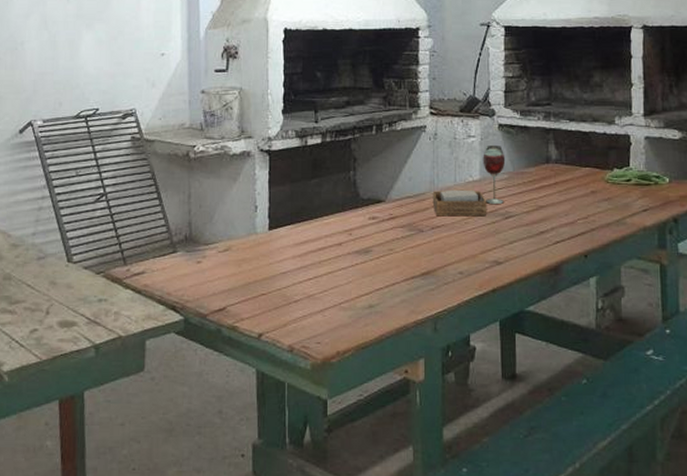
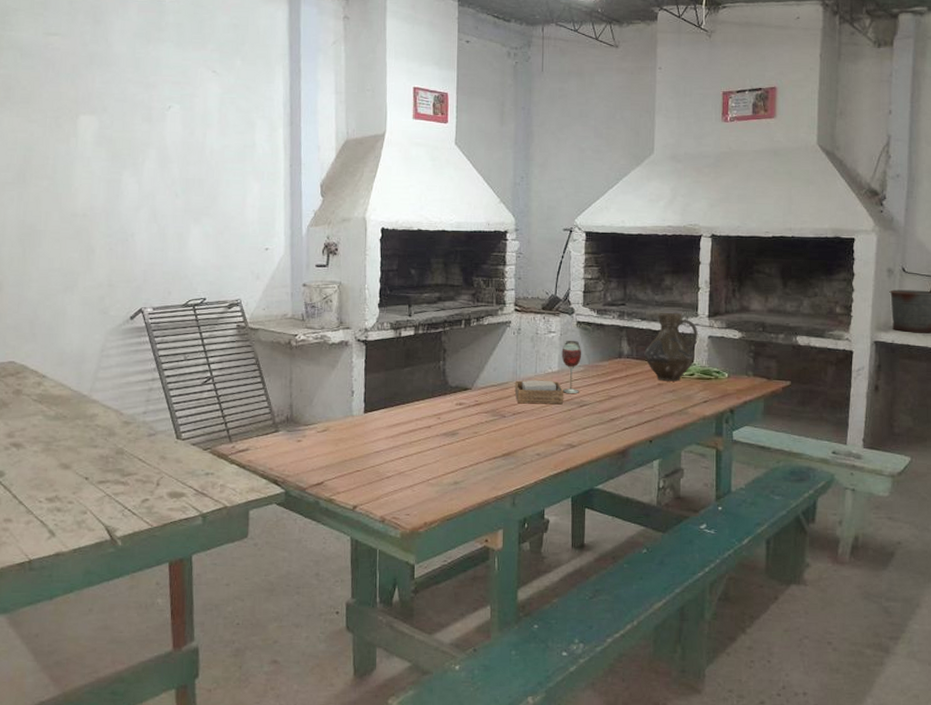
jug: none [574,112,634,188] -> present [644,312,698,382]

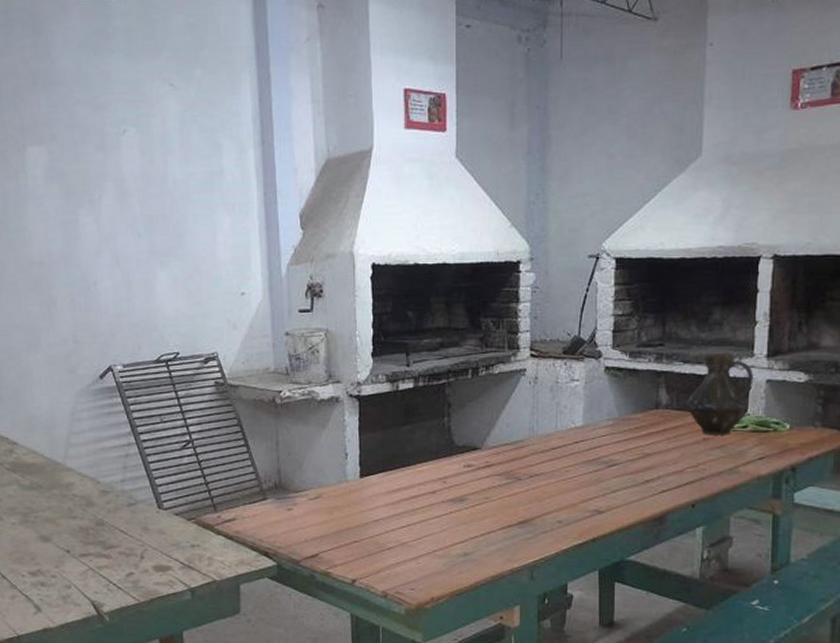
napkin holder: present [514,379,564,405] -> none [531,436,590,465]
wineglass: present [561,340,582,393] -> none [586,389,611,451]

